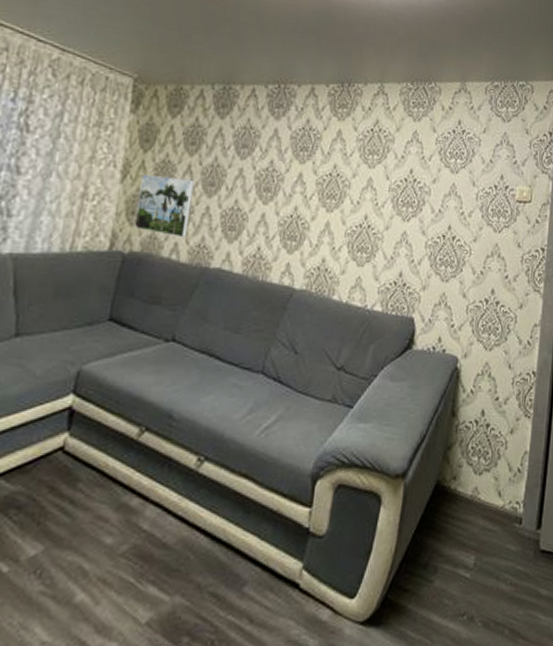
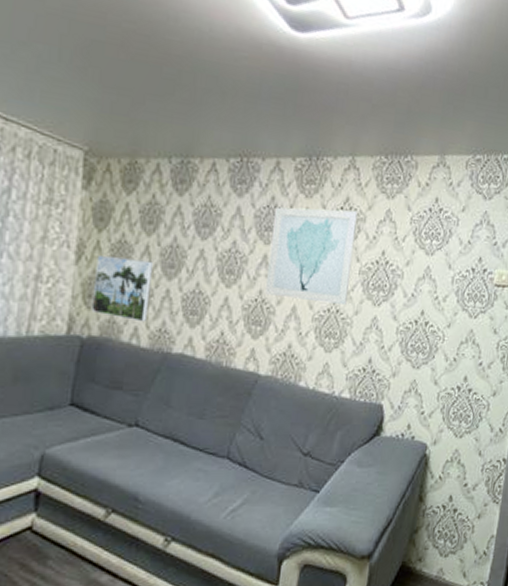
wall art: none [299,129,387,220] -> present [264,207,358,304]

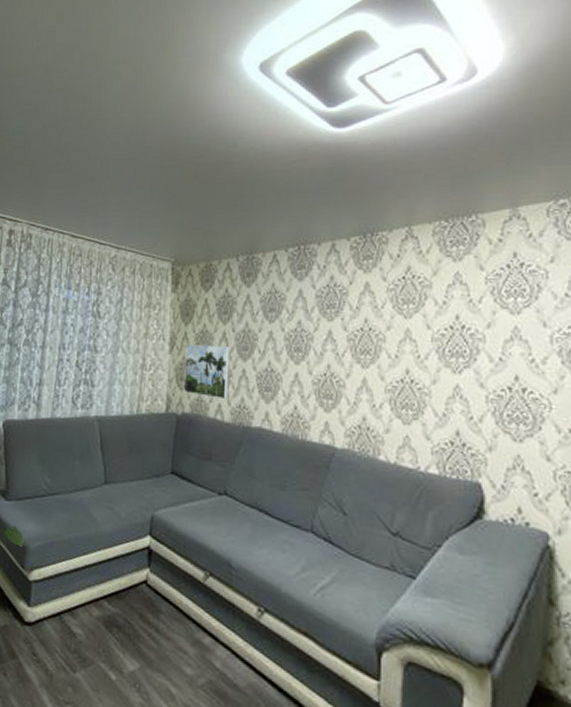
wall art: present [264,207,358,304] -> none [332,278,423,374]

